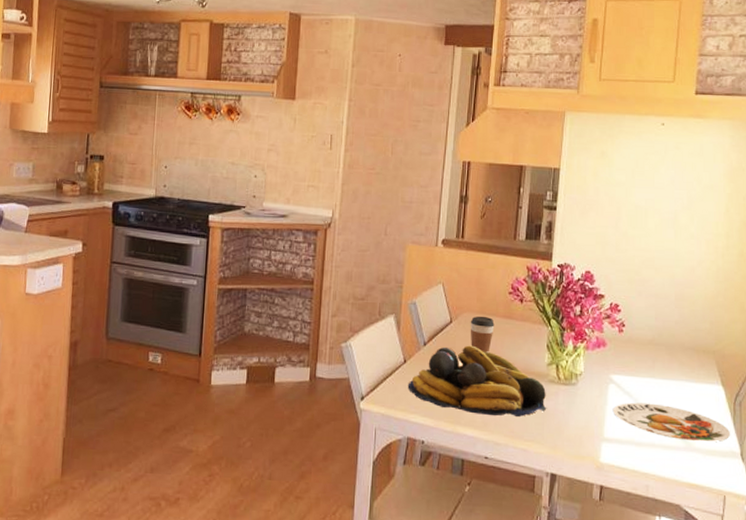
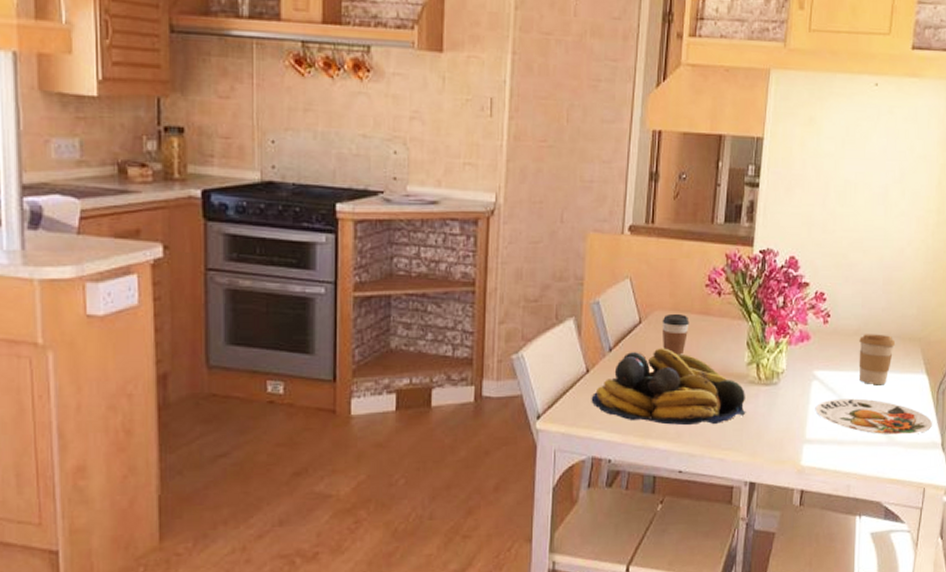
coffee cup: none [654,344,690,392] -> present [858,334,896,384]

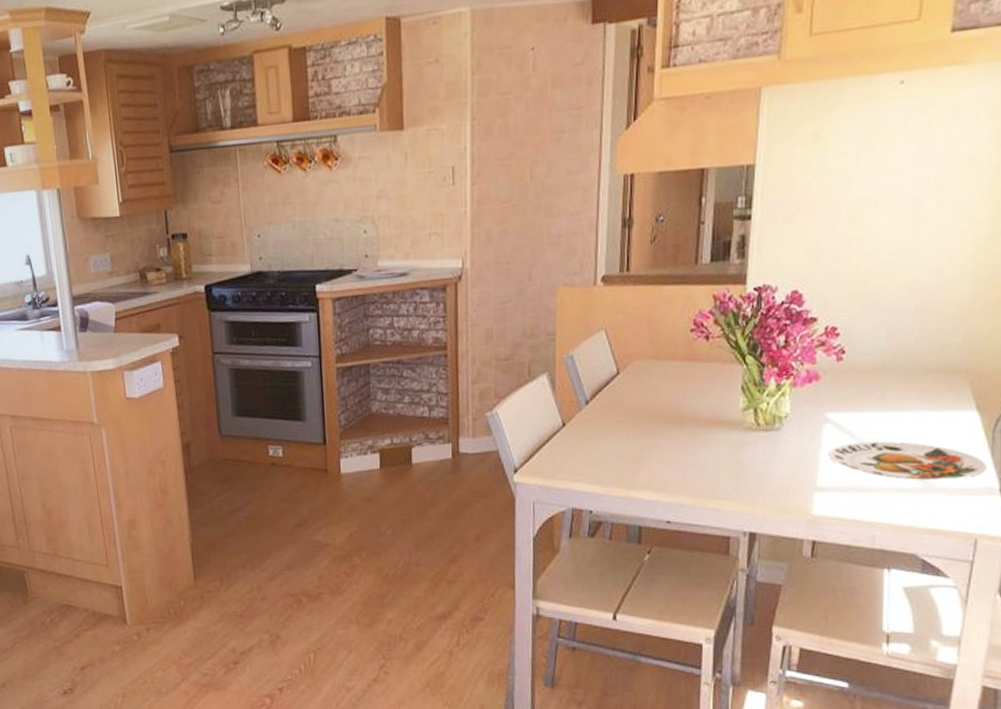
fruit bowl: present [591,348,746,426] -> none [568,397,743,476]
coffee cup: present [661,313,690,355] -> none [642,361,673,404]
coffee cup: present [858,334,896,384] -> none [884,368,934,425]

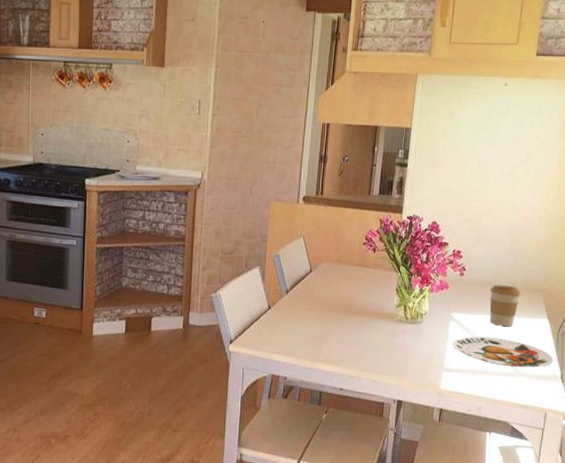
coffee cup: none [884,368,934,425] -> present [489,285,521,326]

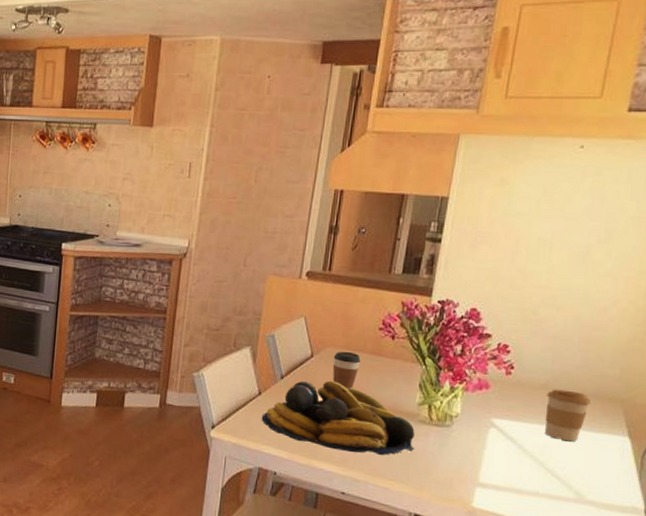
fruit bowl: none [271,291,395,353] -> present [261,380,415,455]
coffee cup: none [328,265,350,297] -> present [332,351,361,389]
plate: present [452,336,554,368] -> none [491,448,635,496]

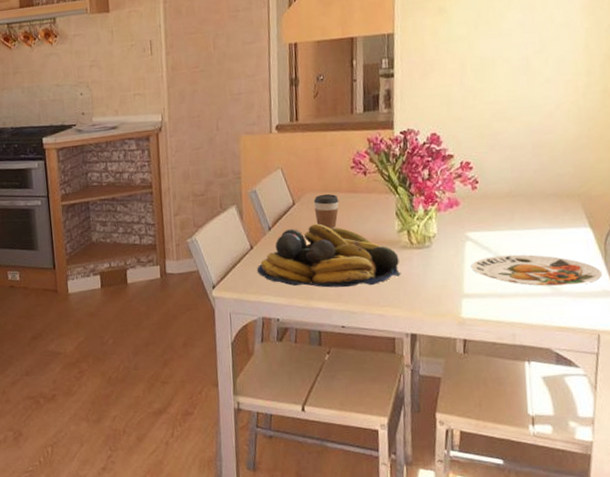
plate: none [491,448,635,496] -> present [471,254,603,287]
coffee cup: present [545,389,592,441] -> none [511,194,552,241]

